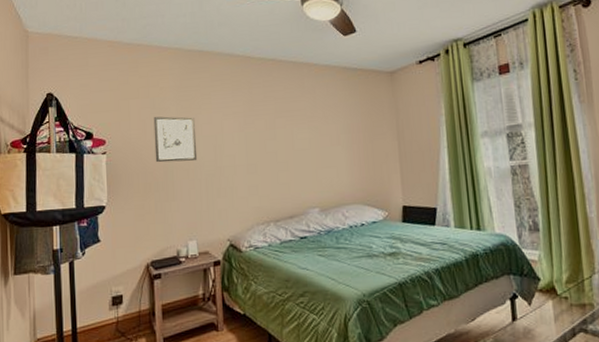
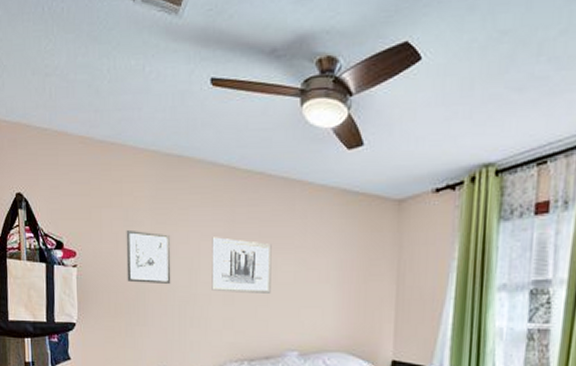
wall art: none [233,115,290,163] -> present [212,237,272,293]

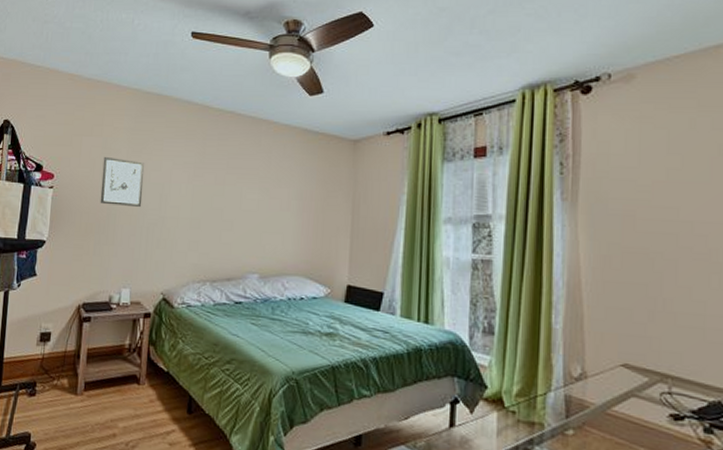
wall art: present [212,237,272,293] -> none [180,166,238,219]

